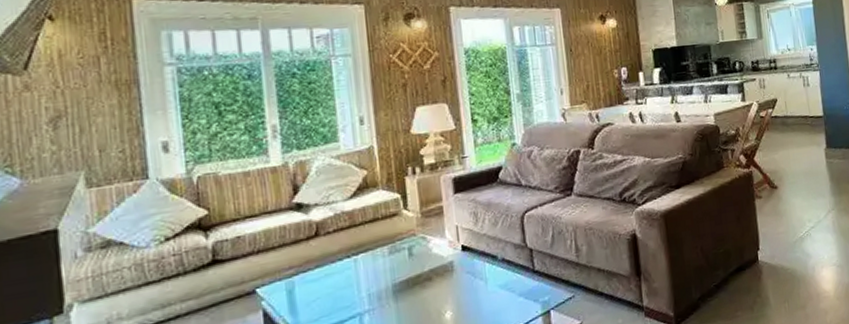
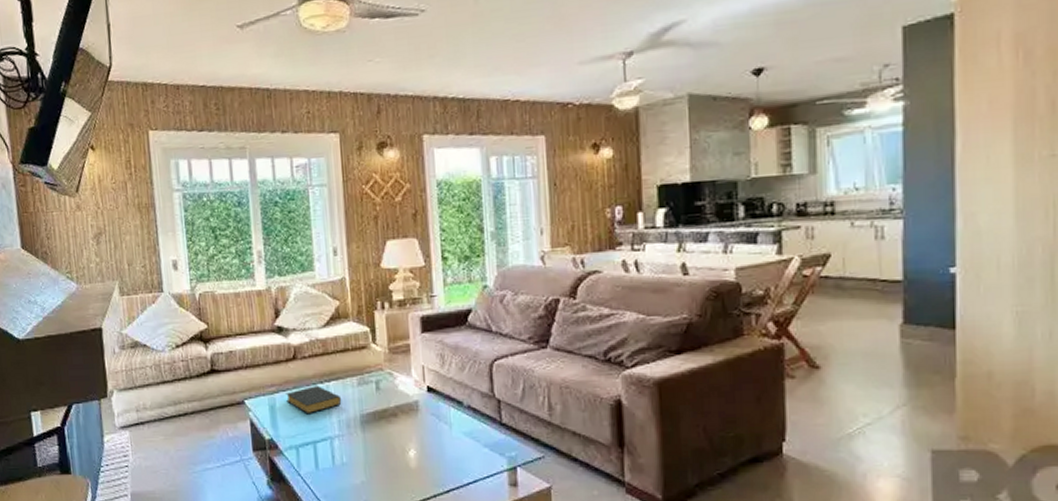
hardback book: none [307,261,372,294] -> present [286,386,342,415]

